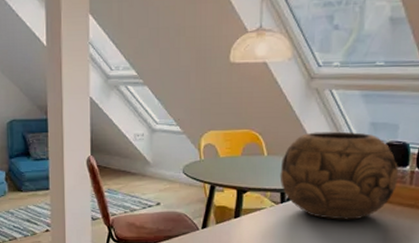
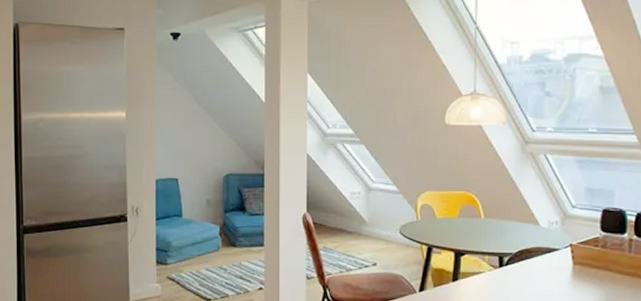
decorative bowl: present [279,131,399,220] -> none [497,196,617,287]

